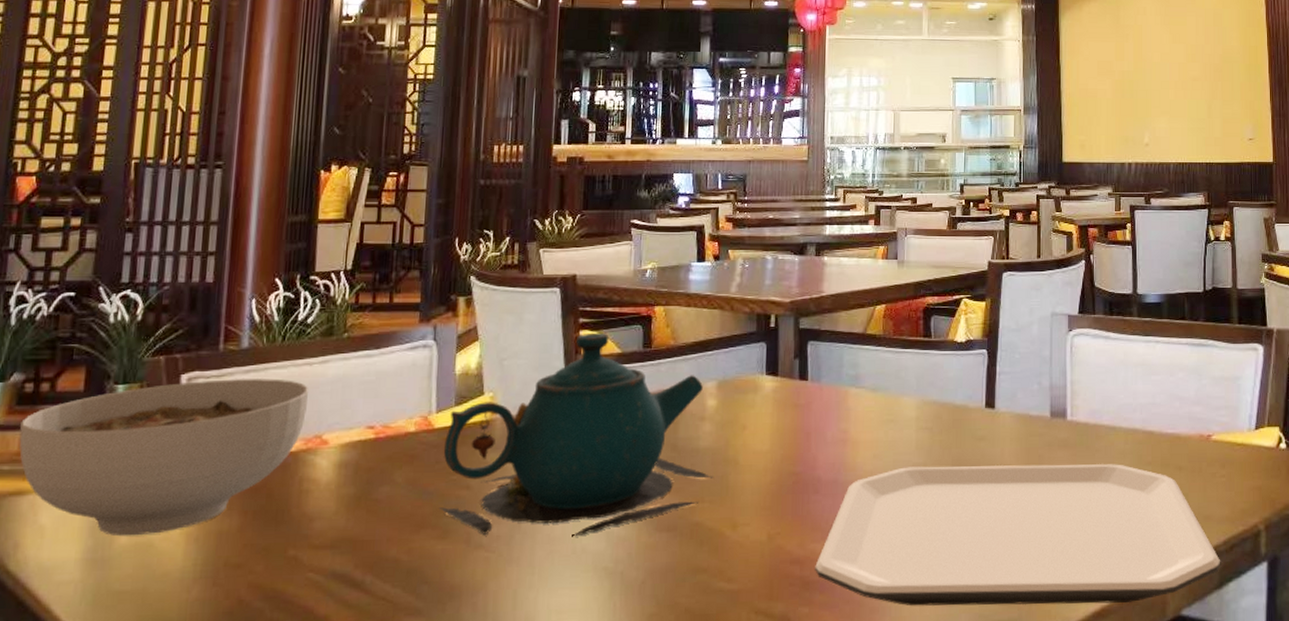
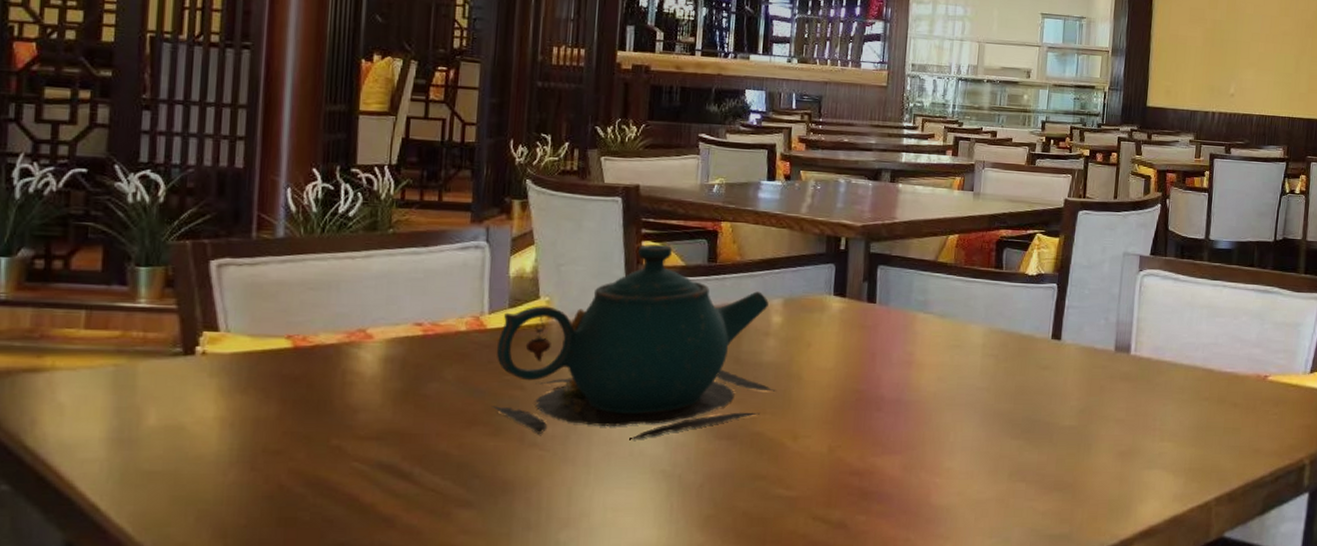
bowl: present [19,379,309,536] -> none [31,267,352,419]
plate: present [815,464,1221,606] -> none [874,390,1266,523]

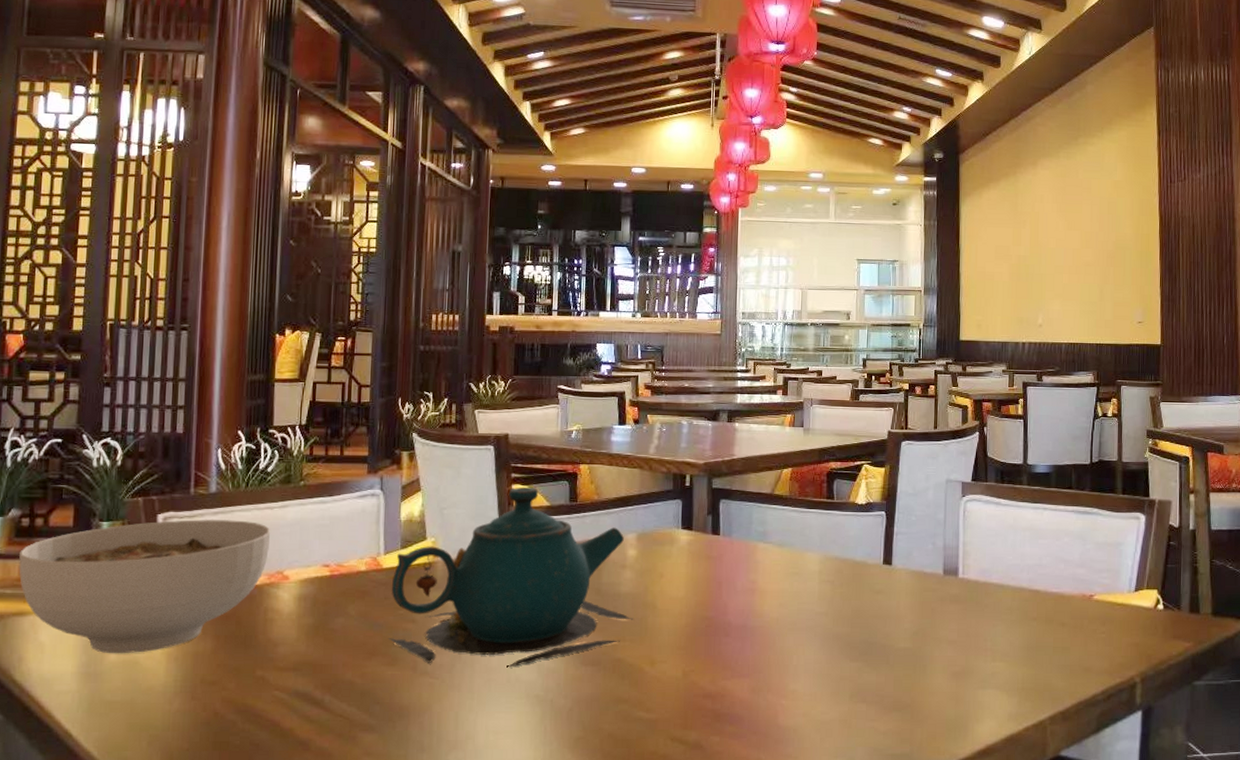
bowl: none [31,267,352,419] -> present [19,519,271,654]

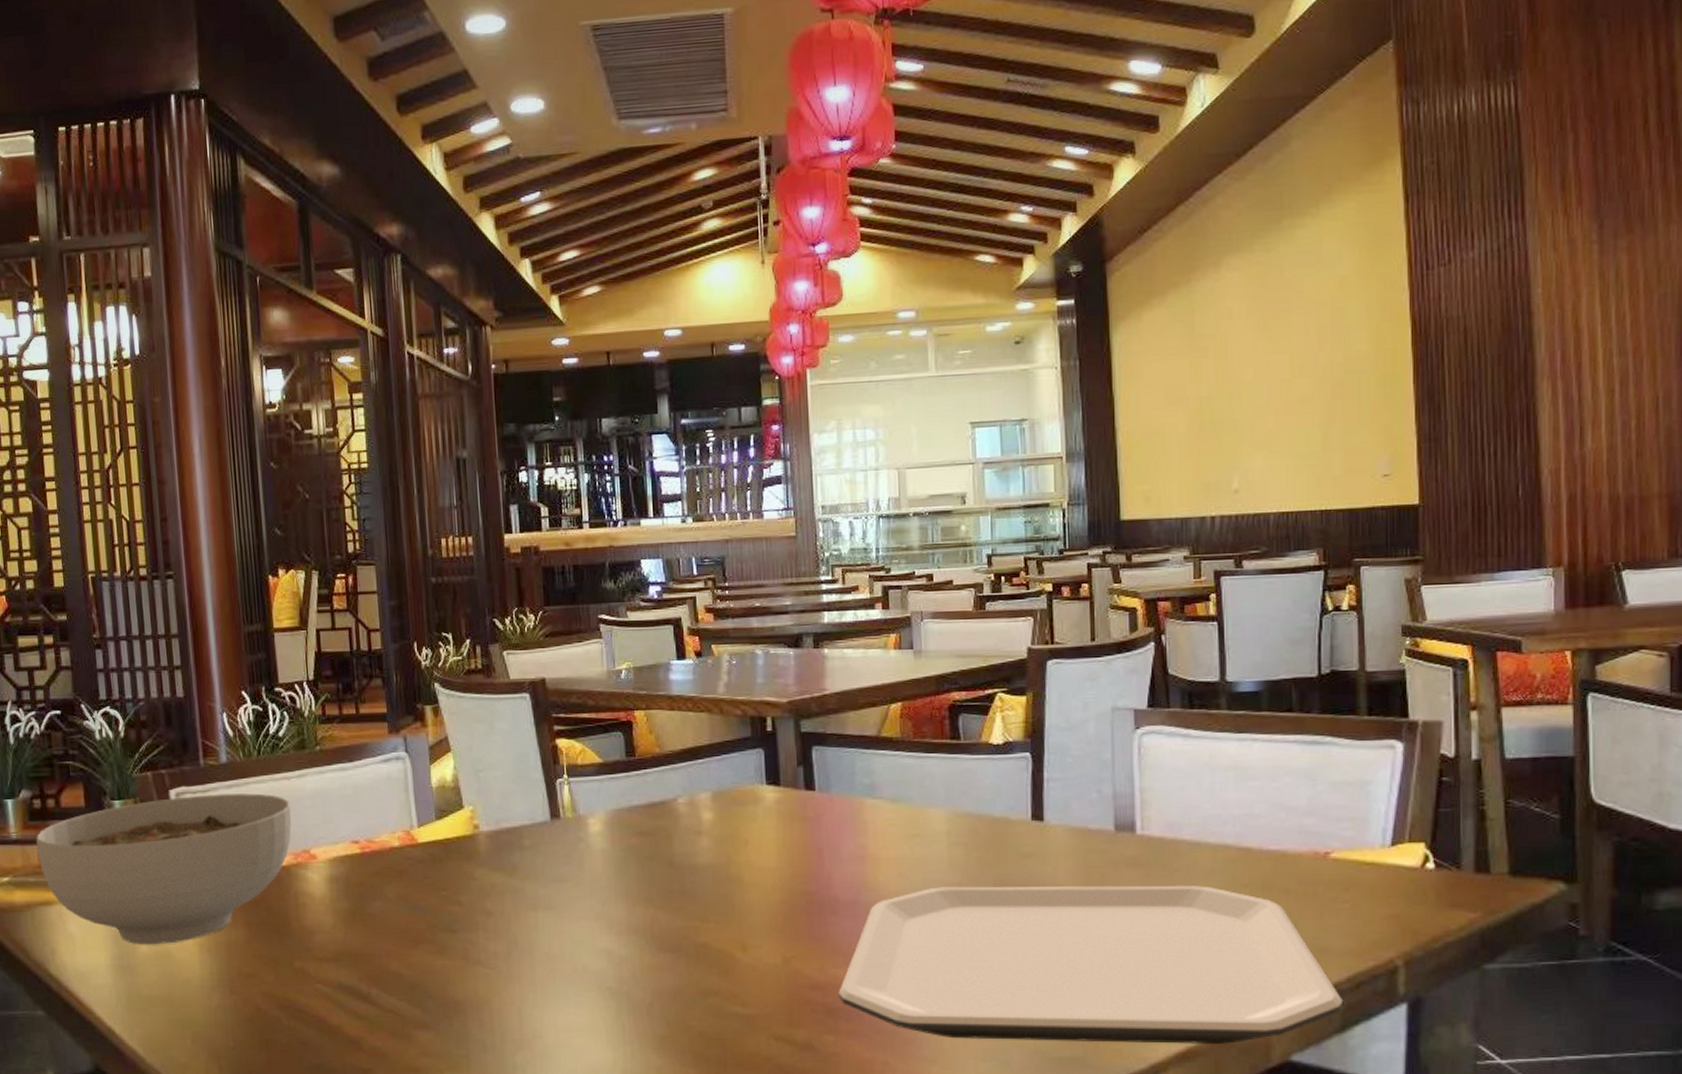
teapot: present [389,486,634,668] -> none [429,740,717,956]
plate: none [725,615,1099,743] -> present [838,885,1344,1044]

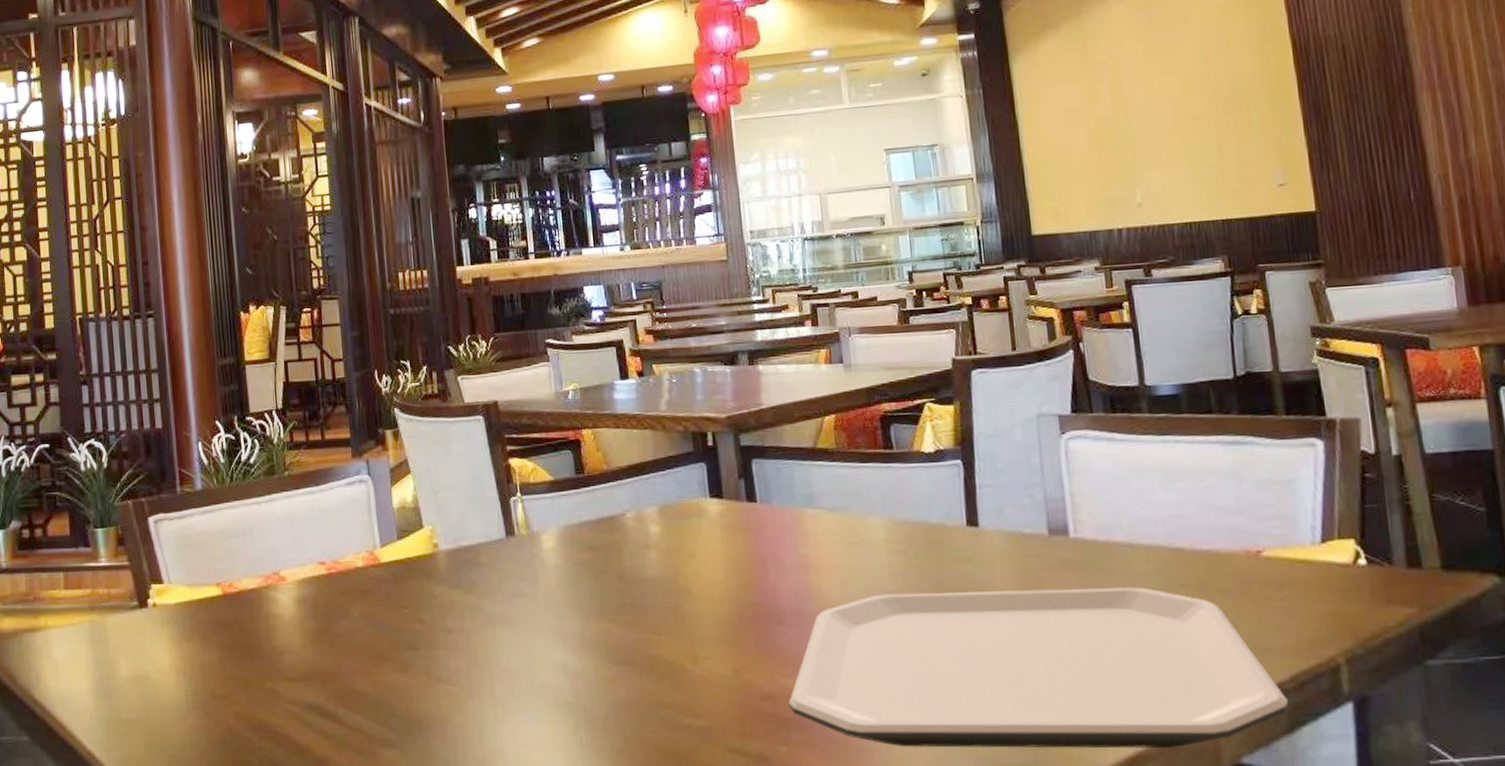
bowl: present [36,793,292,945] -> none [24,518,262,669]

